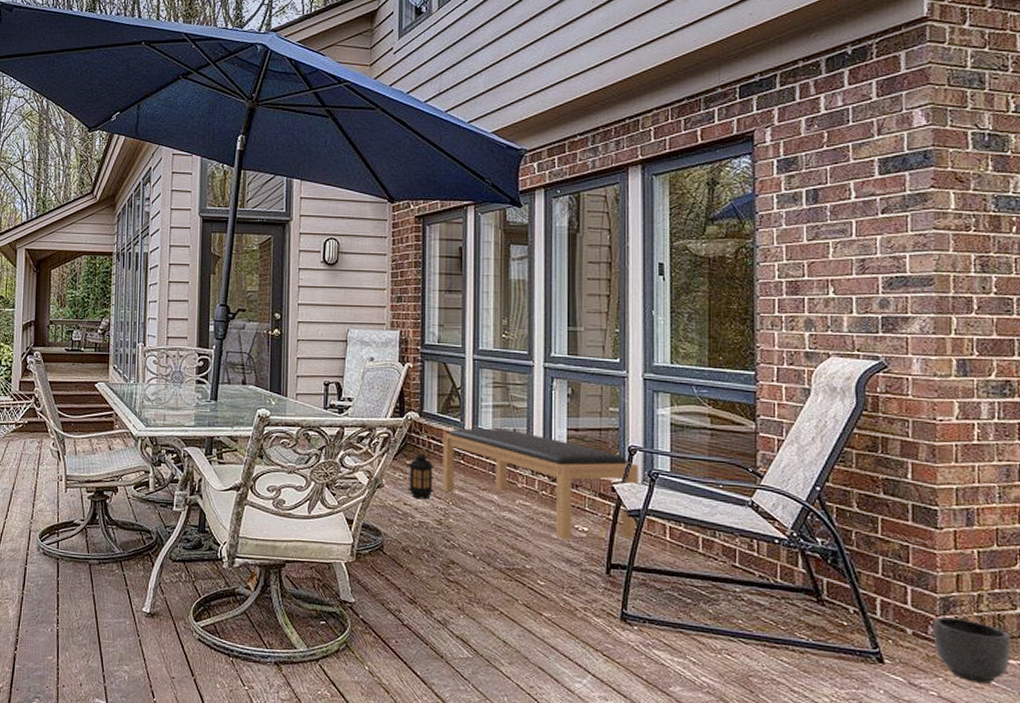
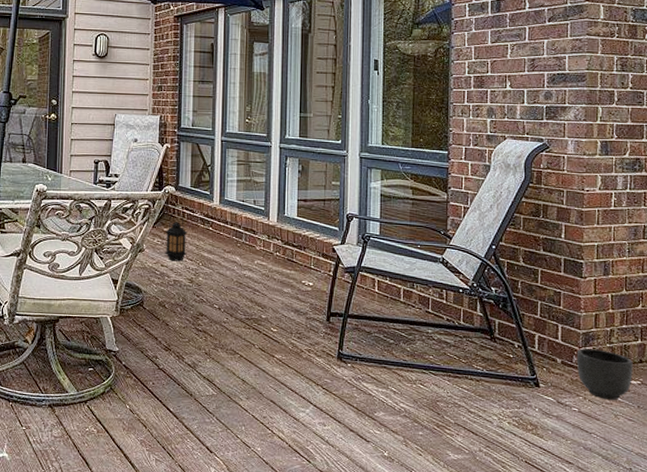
bench: present [443,428,639,541] -> none [194,199,355,294]

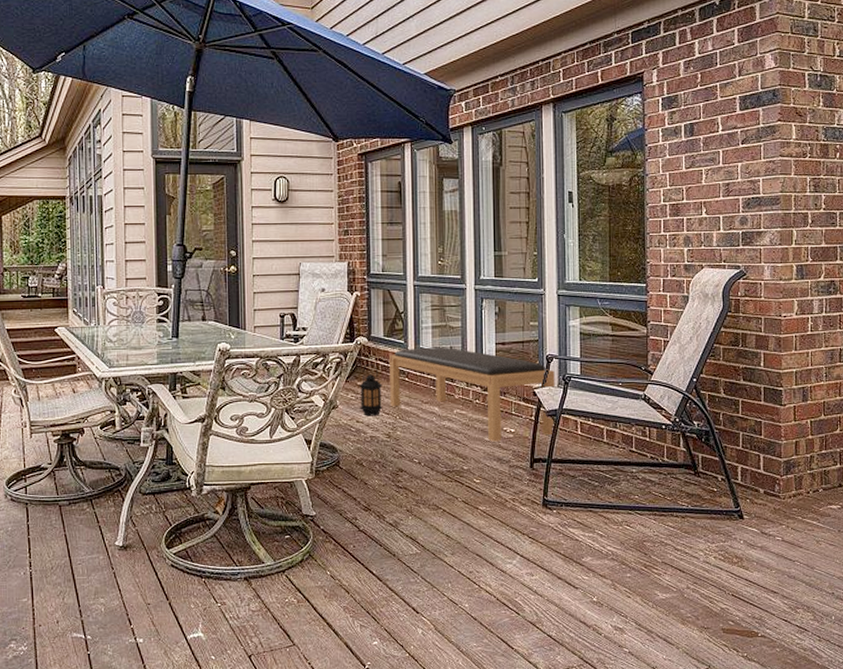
bench: none [194,199,355,294] -> present [389,347,555,442]
planter: present [576,348,633,400] -> none [778,476,833,526]

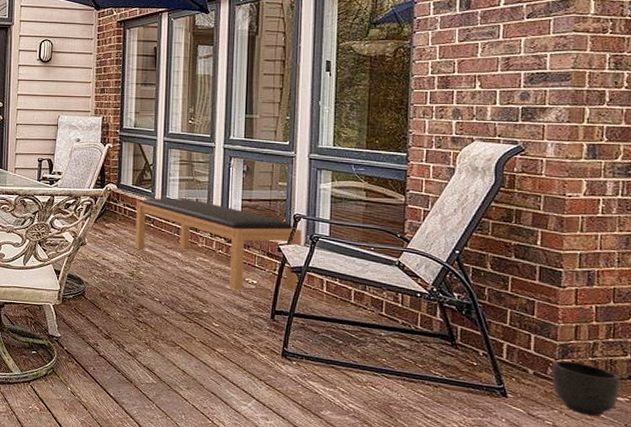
lantern: present [359,364,383,416] -> none [106,209,129,256]
planter: none [778,476,833,526] -> present [551,360,620,416]

